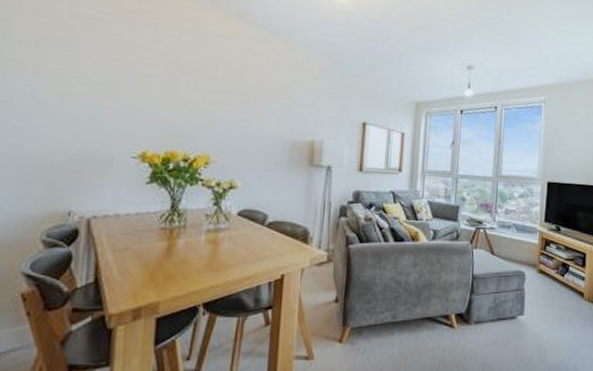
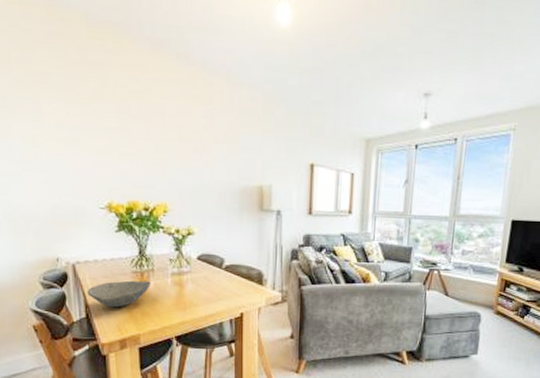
bowl: none [100,238,181,270] -> present [87,280,151,308]

